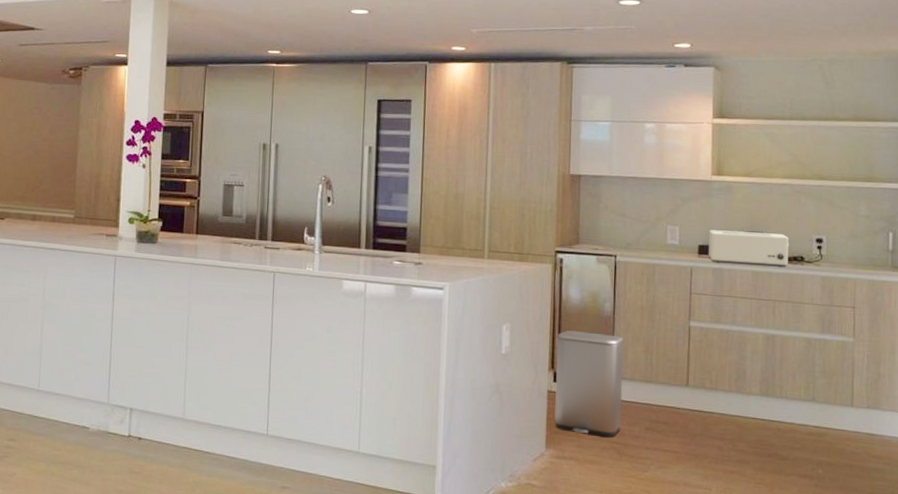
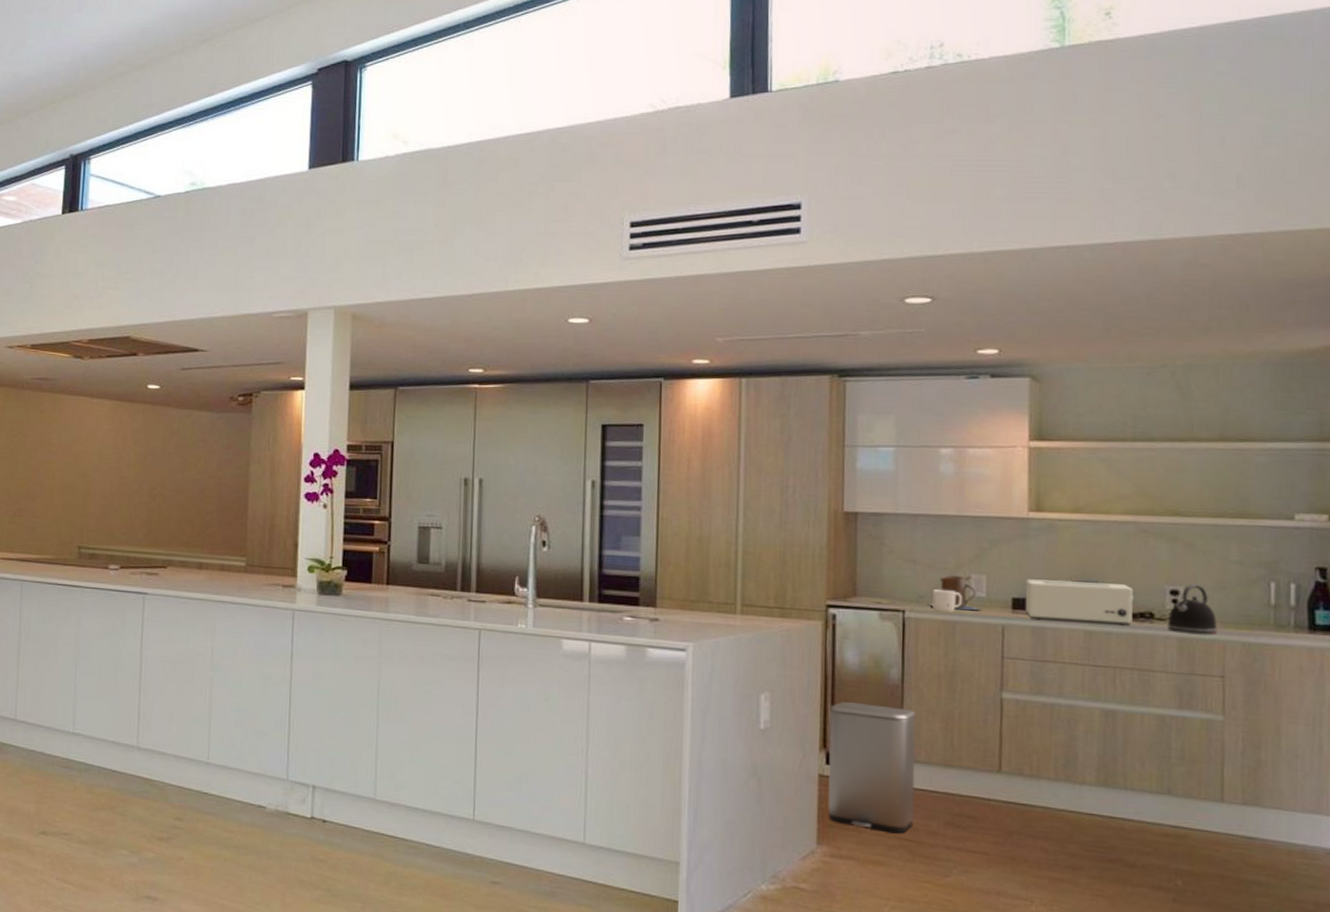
ceramic jug: none [633,227,675,256] -> present [927,575,982,611]
mug: none [637,237,661,257] -> present [931,589,963,613]
kettle: none [813,233,851,275] -> present [1167,583,1218,636]

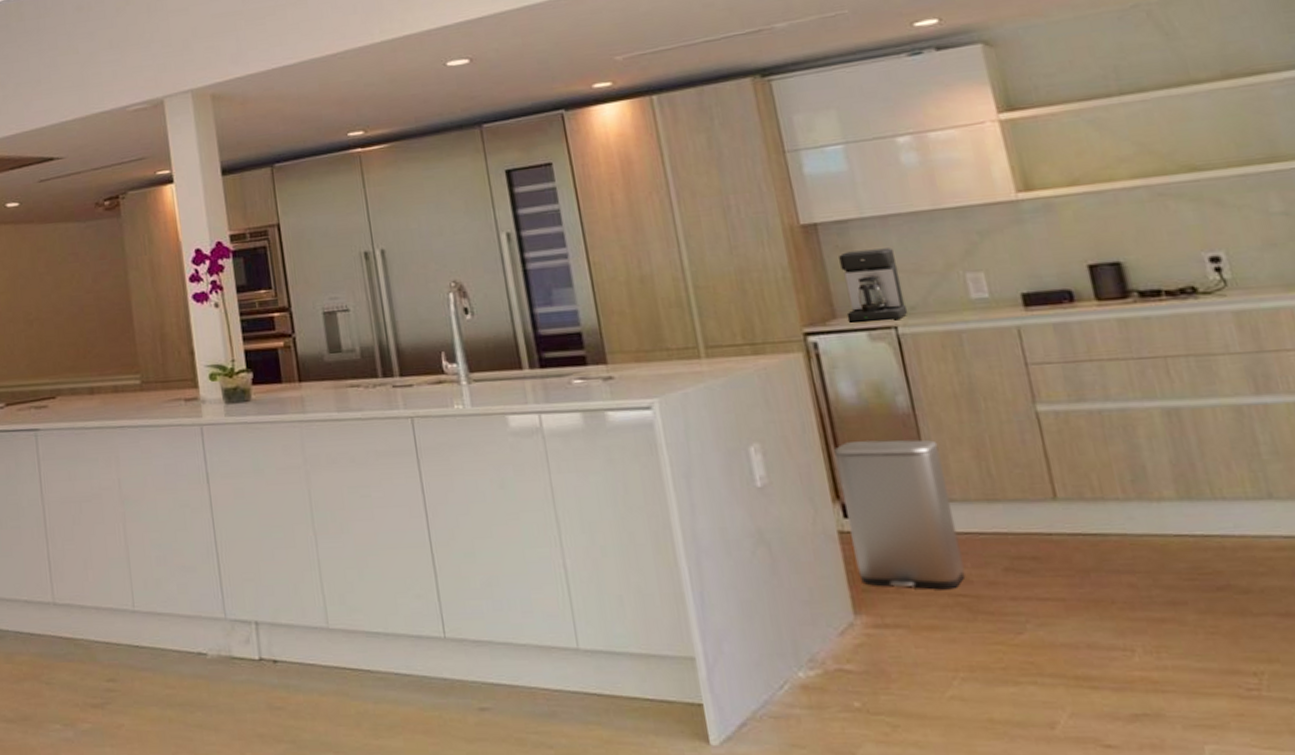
coffee maker: none [865,541,917,606] -> present [839,248,909,324]
ceramic jug: present [927,575,982,611] -> none [921,275,988,318]
mug: present [931,589,963,613] -> none [923,294,964,323]
toaster: present [1025,579,1134,627] -> none [1032,259,1173,316]
kettle: present [1167,583,1218,636] -> none [1214,245,1280,307]

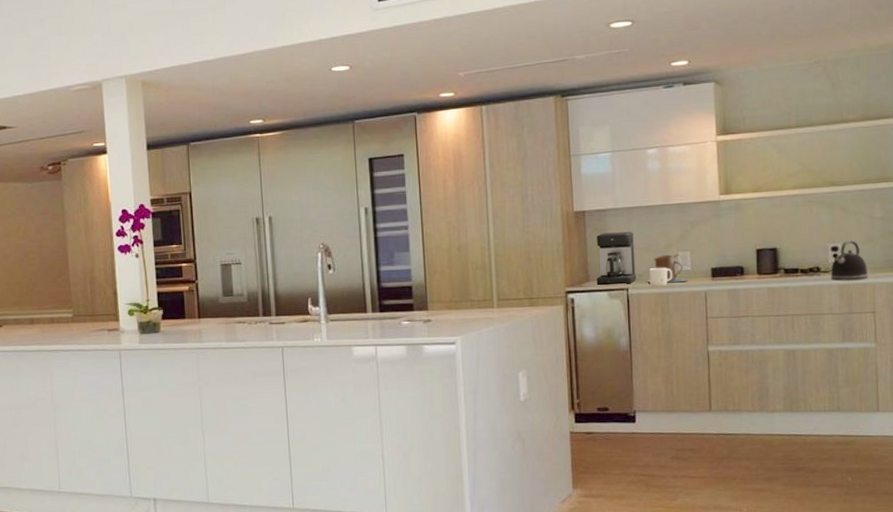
pedal bin: present [834,439,966,590] -> none [575,369,647,471]
ceramic jug: none [921,275,988,318] -> present [645,253,688,283]
mug: none [923,294,964,323] -> present [648,267,673,287]
kettle: none [1214,245,1280,307] -> present [830,239,869,282]

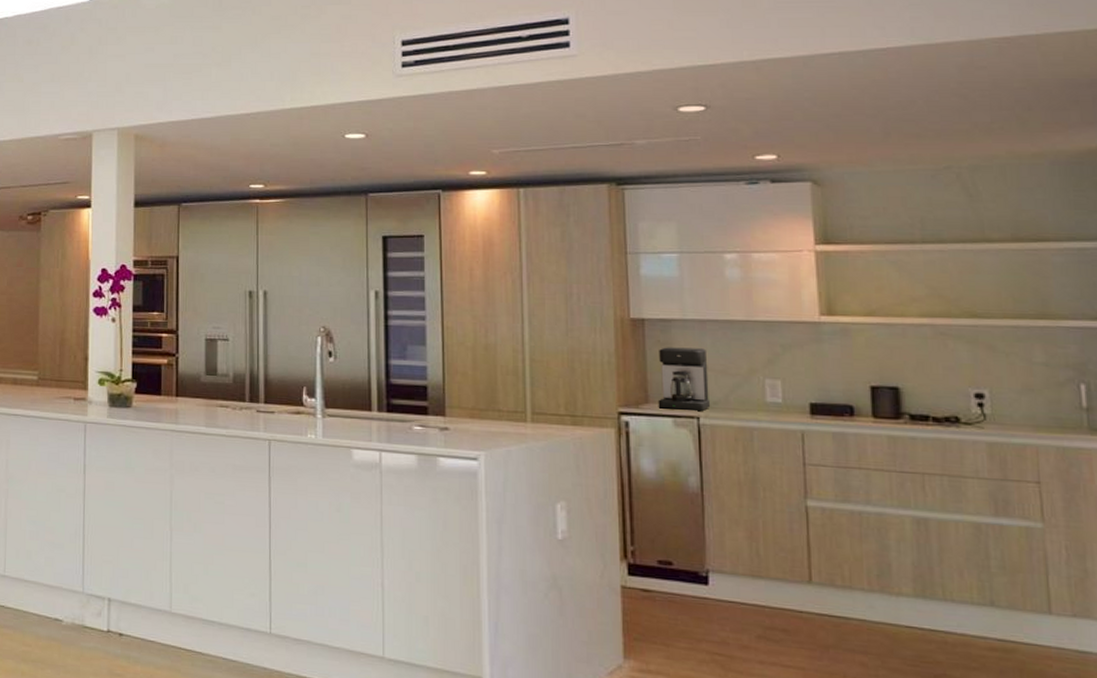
ceramic jug: present [645,253,688,283] -> none [721,381,779,417]
mug: present [648,267,673,287] -> none [725,394,759,419]
kettle: present [830,239,869,282] -> none [974,386,1029,440]

